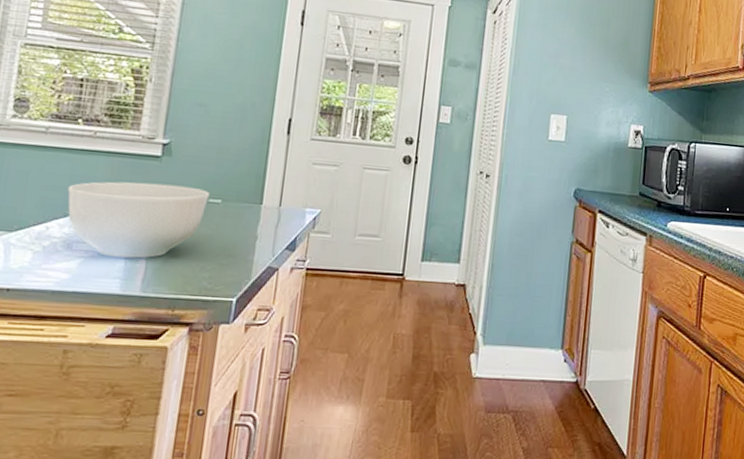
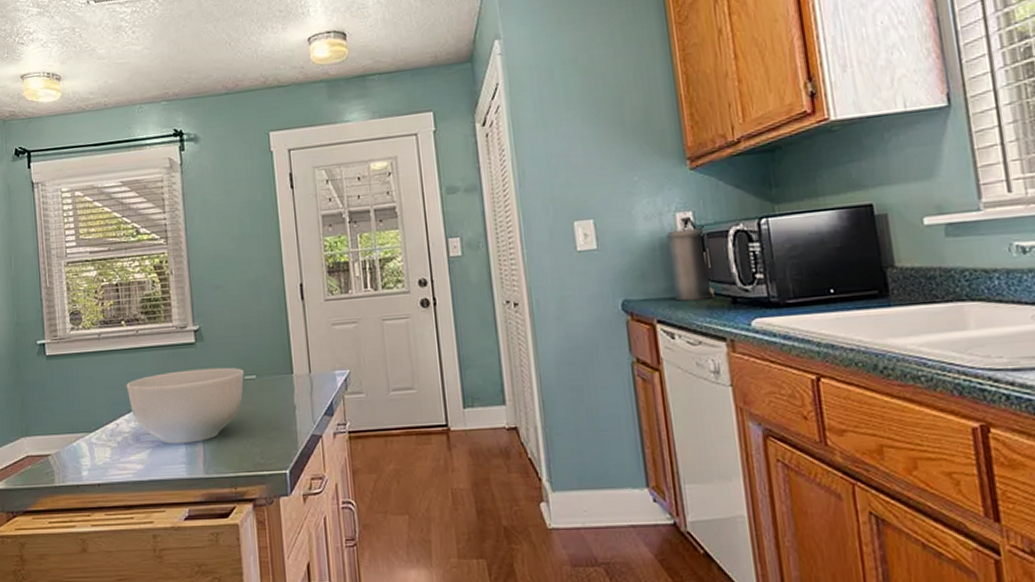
canister: none [615,138,650,200] -> present [666,228,716,302]

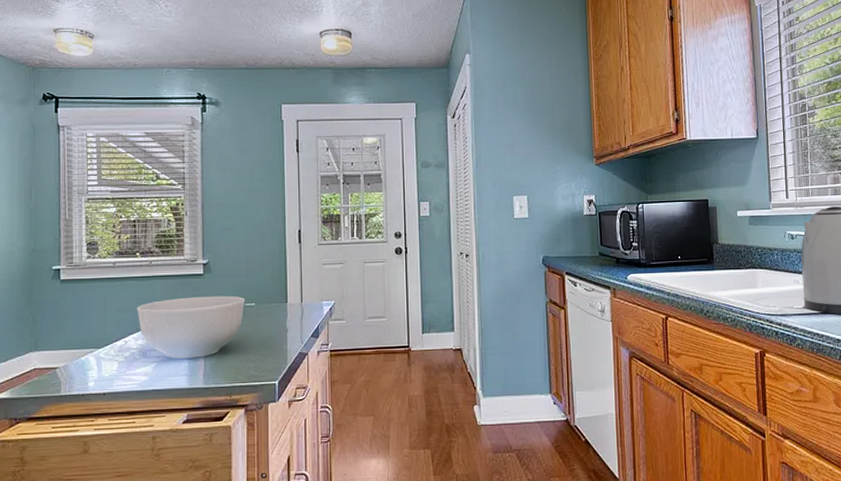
canister: present [666,228,716,302] -> none [576,207,606,260]

